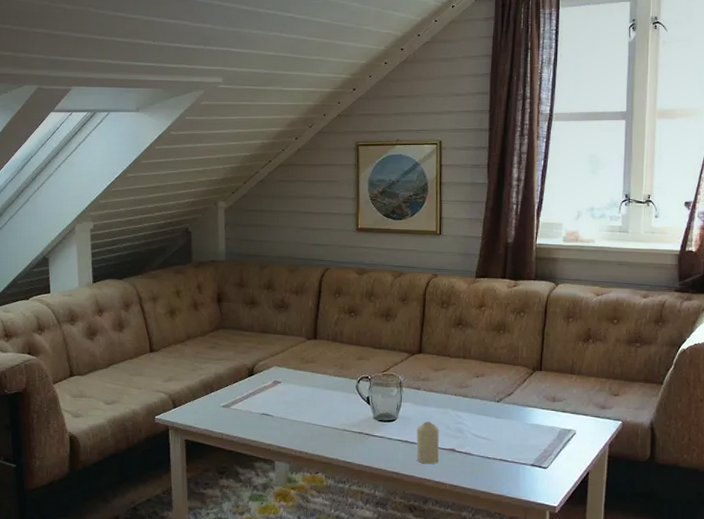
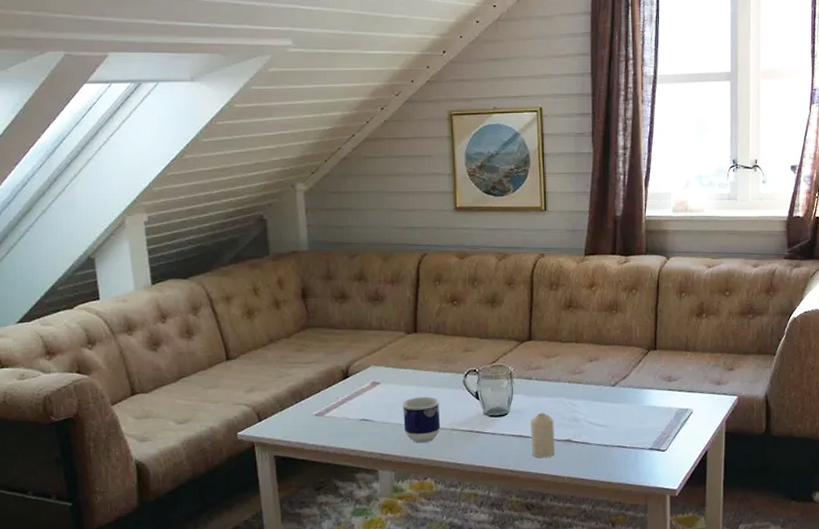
cup: none [299,397,334,440] -> present [401,396,441,443]

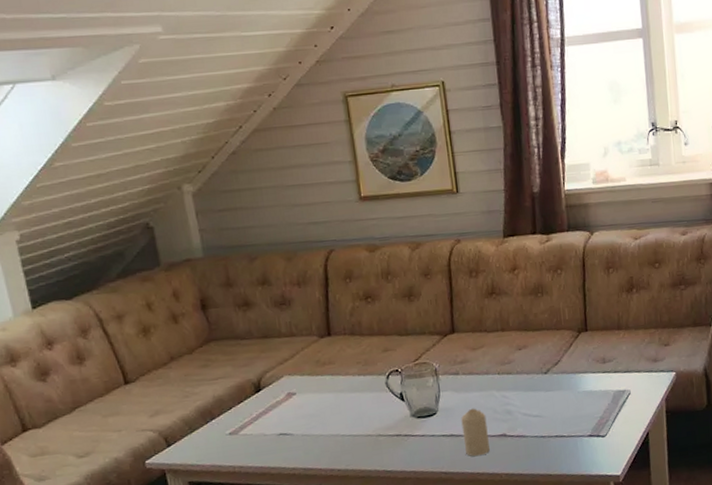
cup: present [401,396,441,443] -> none [321,402,366,454]

